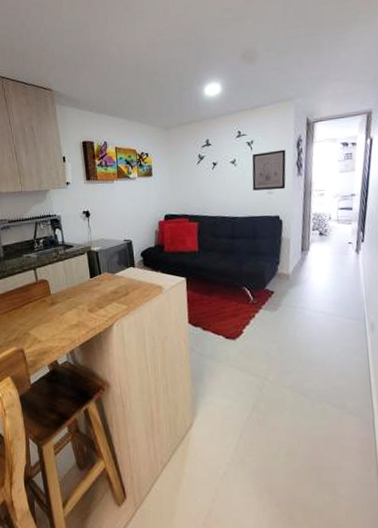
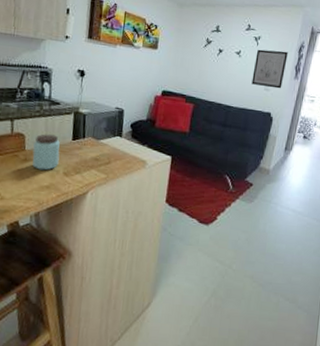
peanut butter: none [57,276,82,311] -> present [32,134,60,170]

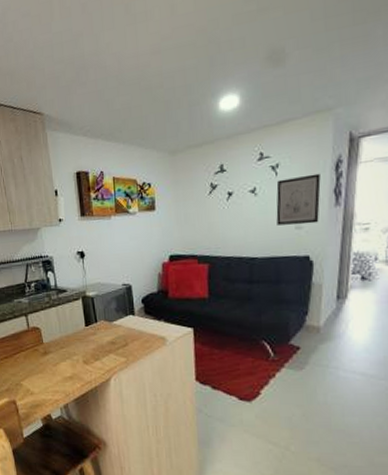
peanut butter: present [32,134,60,170] -> none [50,323,77,361]

